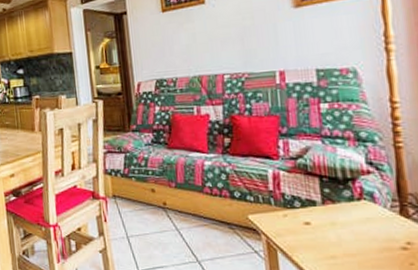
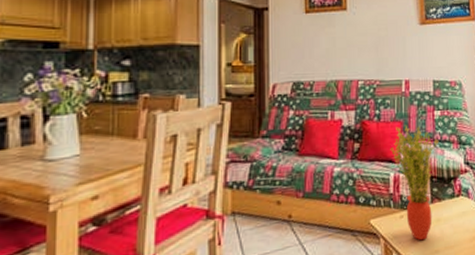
potted plant: none [266,119,329,243] -> present [390,125,439,241]

